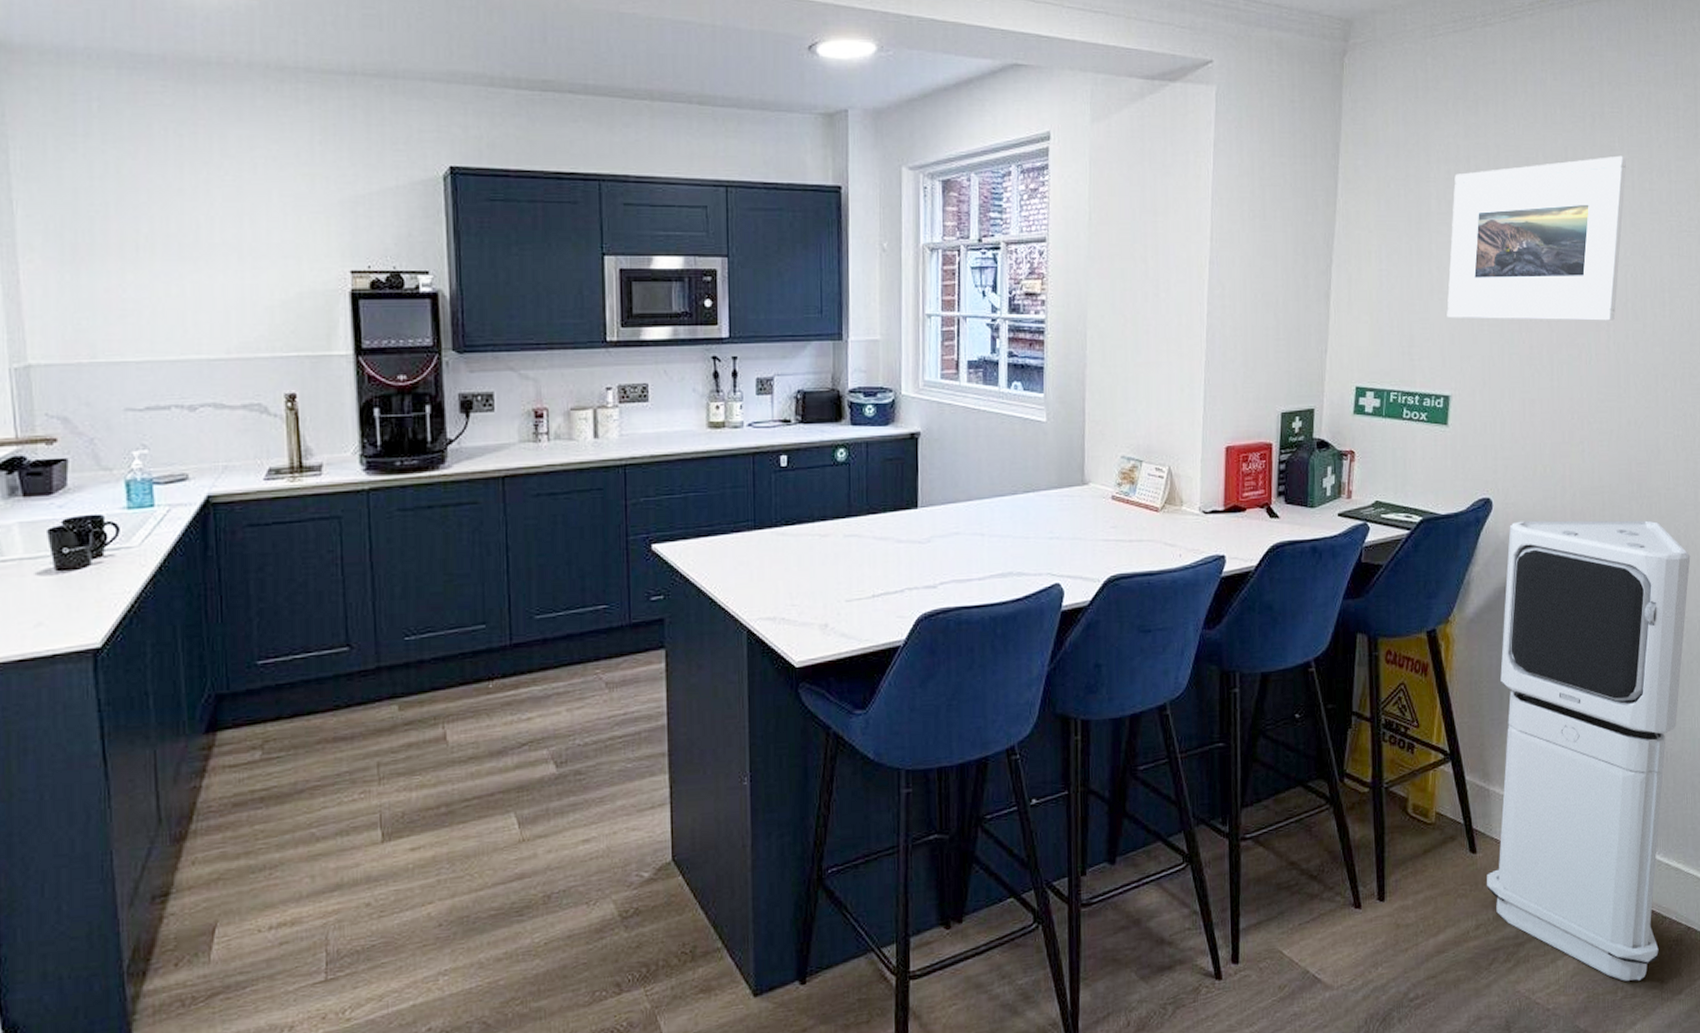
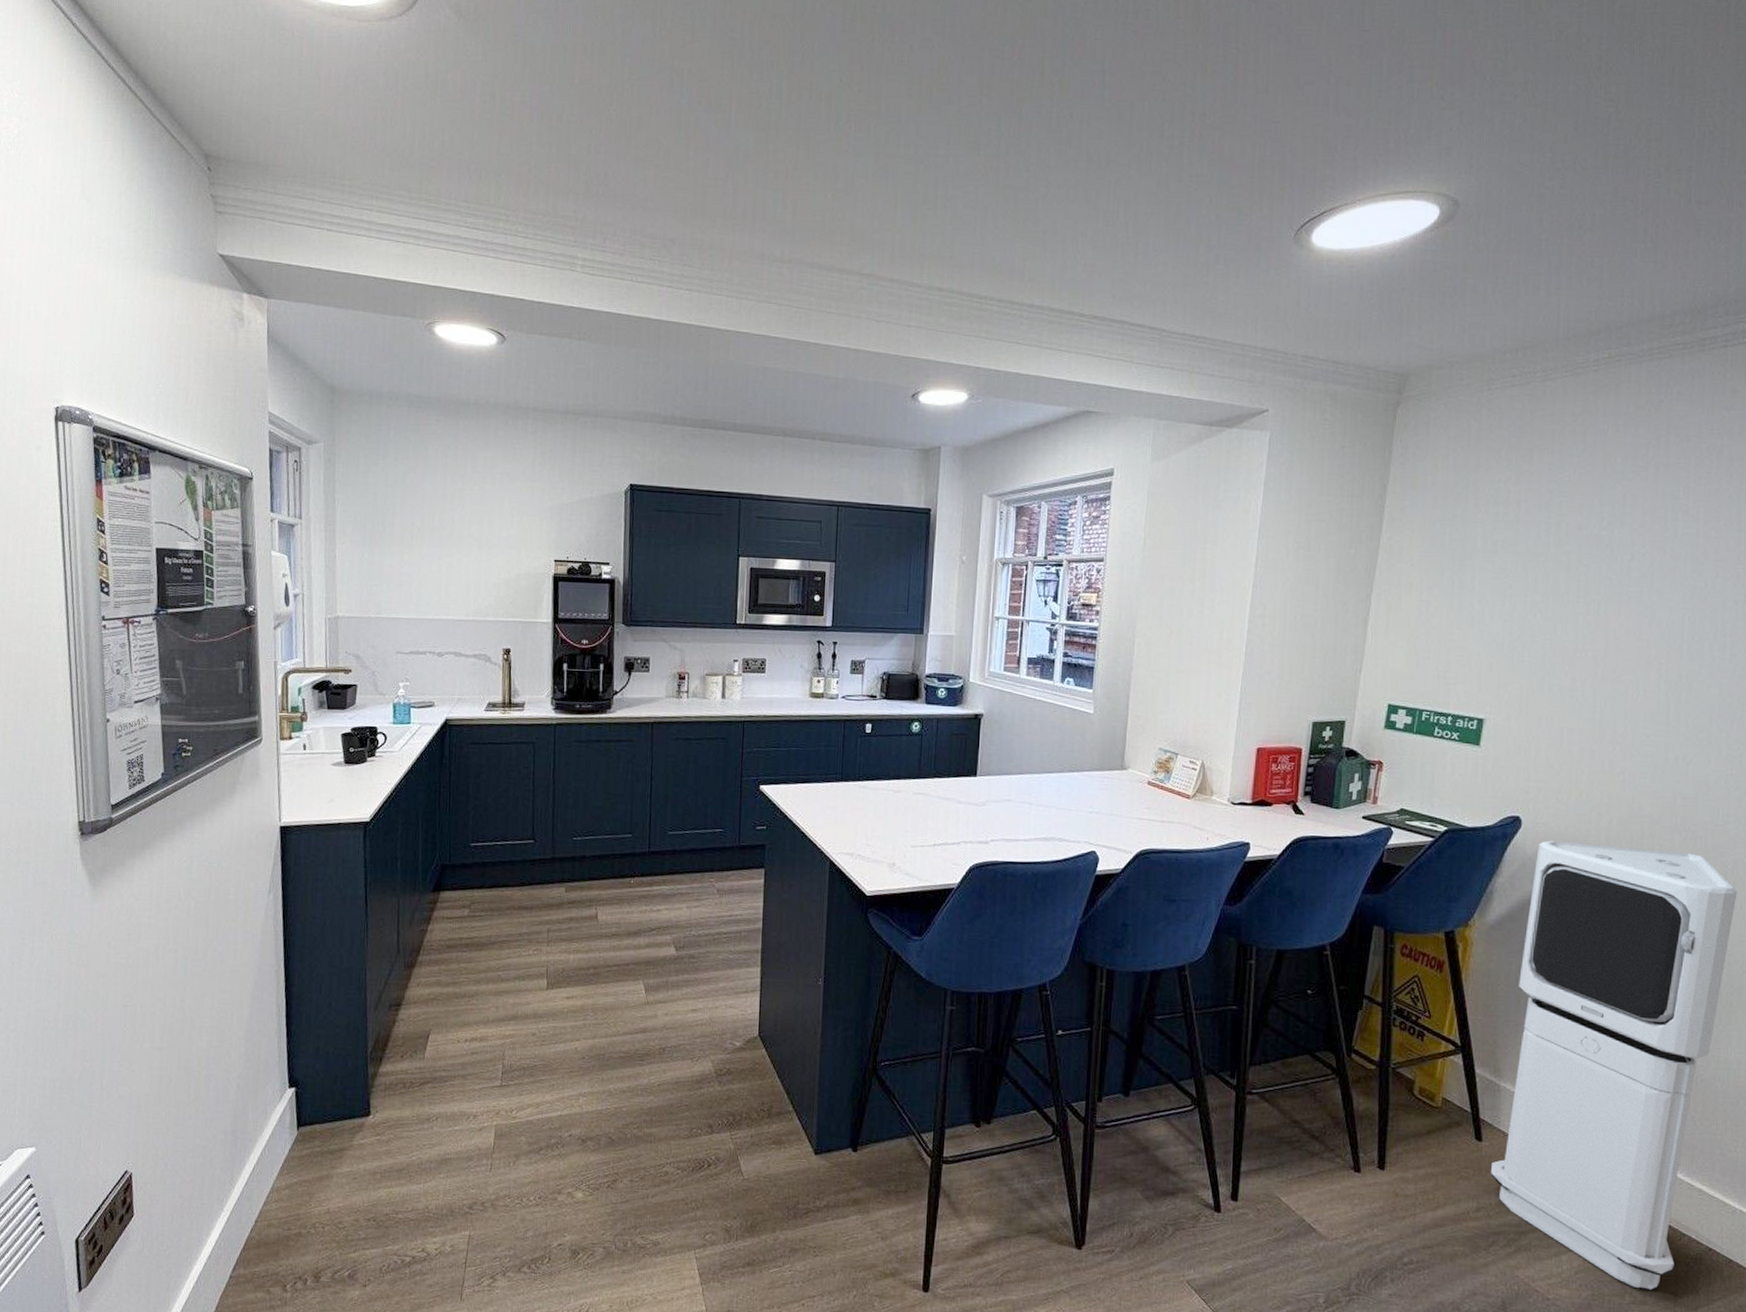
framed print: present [1447,155,1627,321] -> none [1486,504,1692,660]

